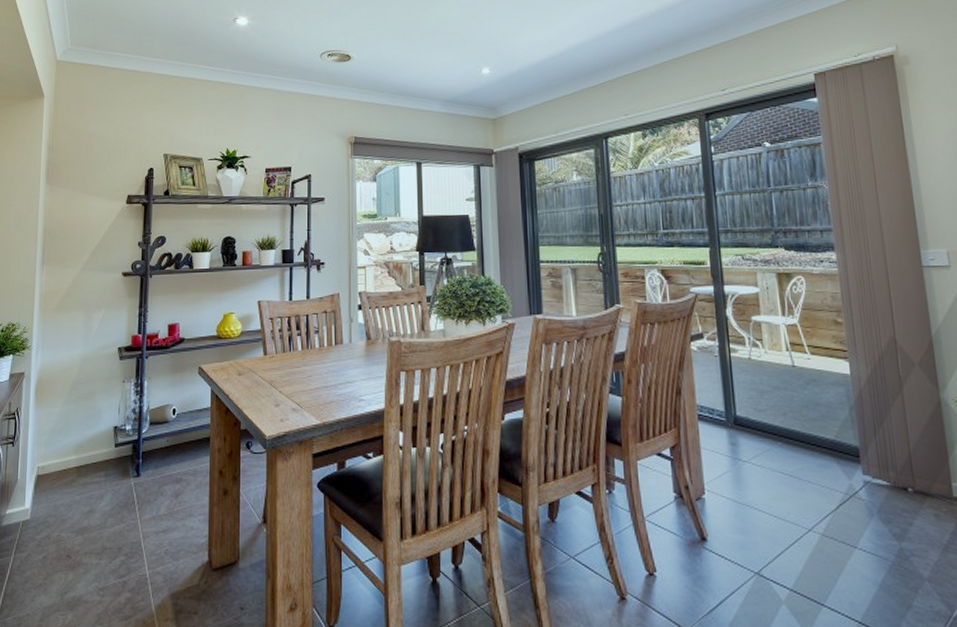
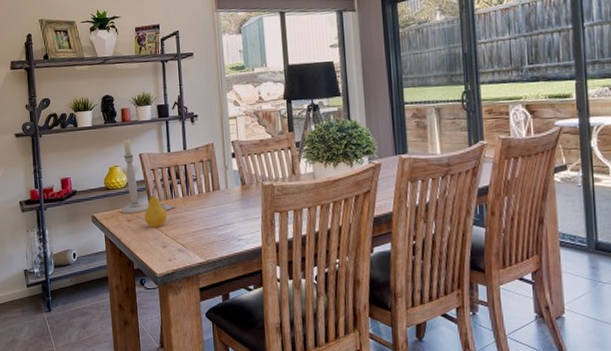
candlestick: none [233,283,292,368] -> present [121,138,175,215]
fruit: none [258,338,283,383] -> present [144,187,168,228]

